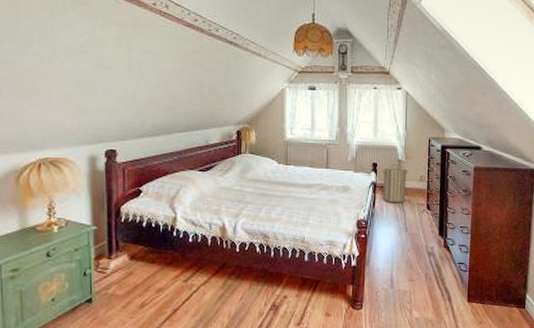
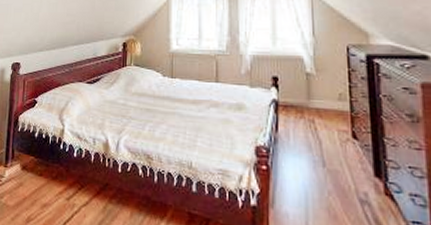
laundry hamper: present [382,164,409,202] -> none [285,78,321,127]

